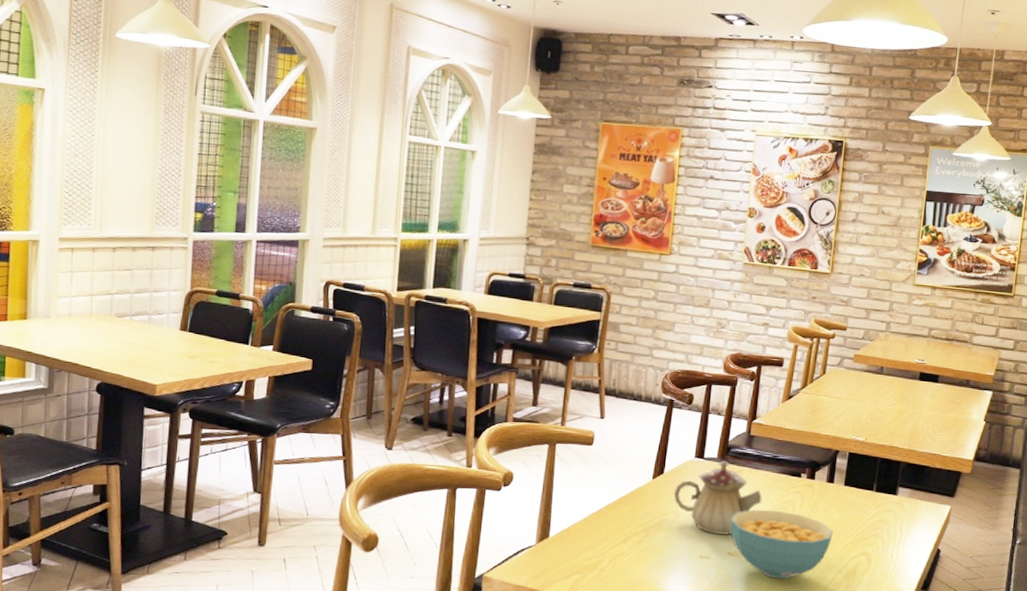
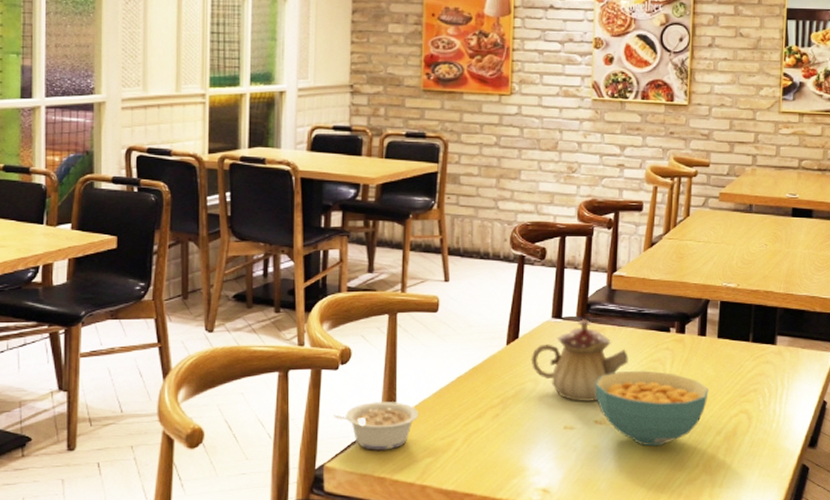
legume: none [494,521,571,566] -> present [334,402,419,450]

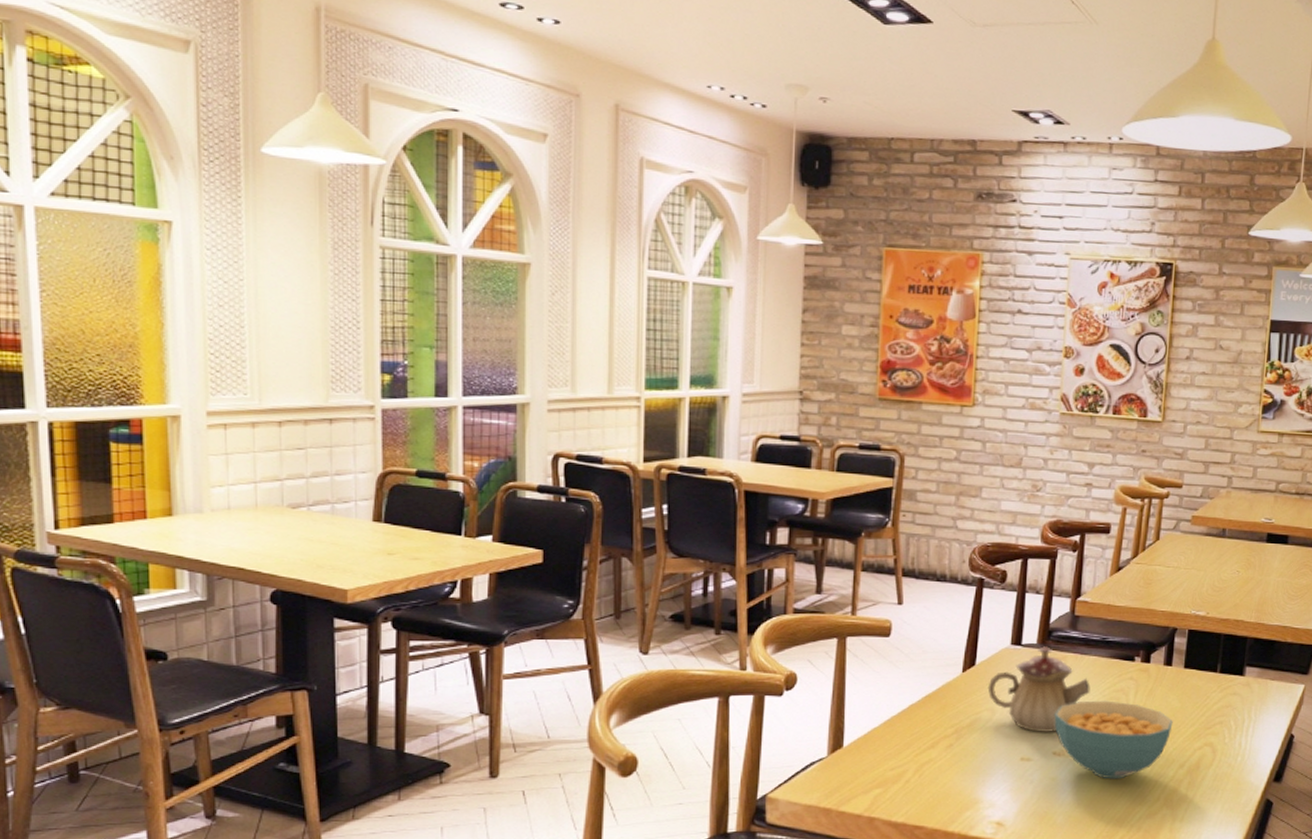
legume: present [334,402,419,450] -> none [777,730,869,781]

